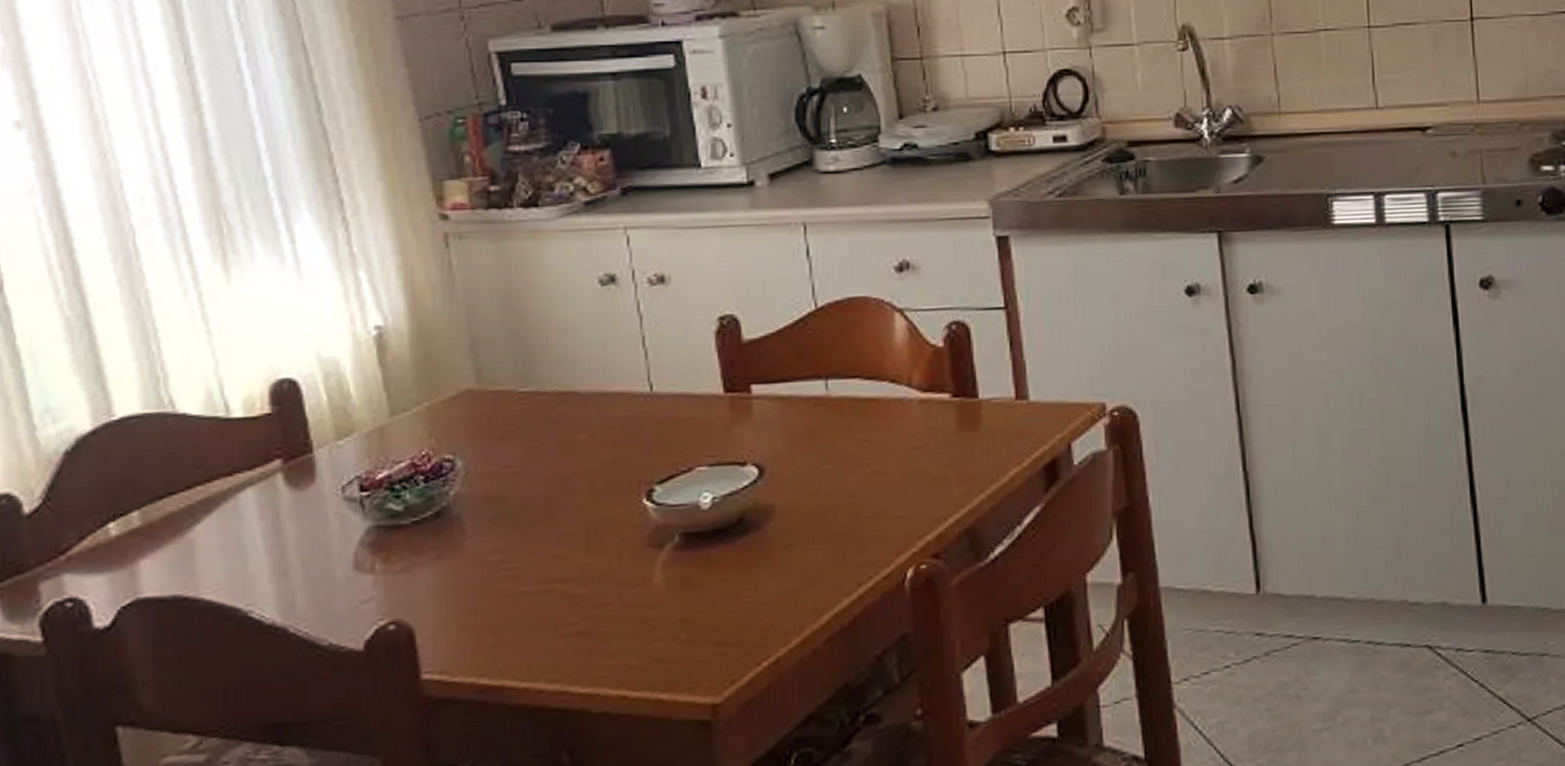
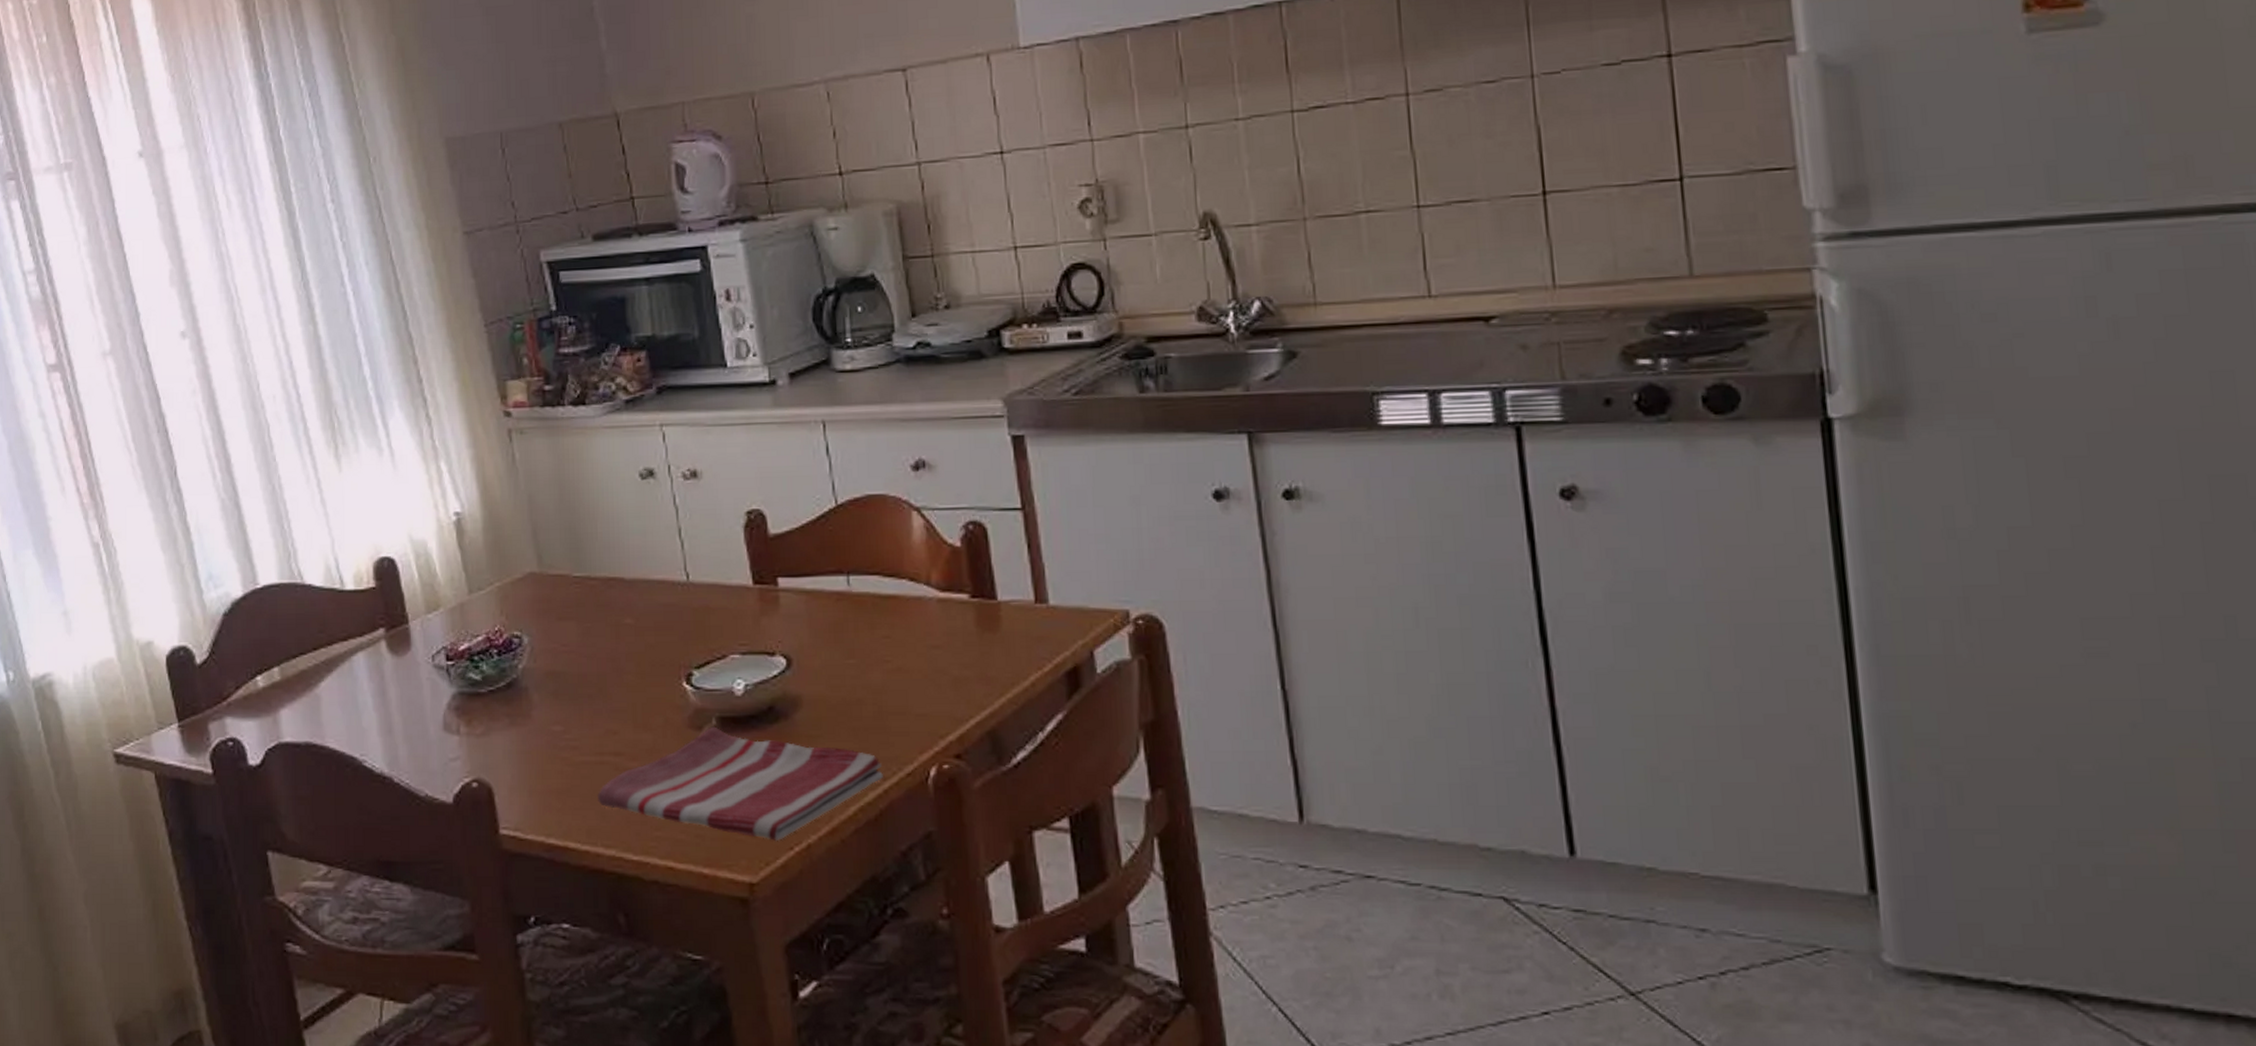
dish towel: none [540,543,858,659] -> present [597,726,883,842]

